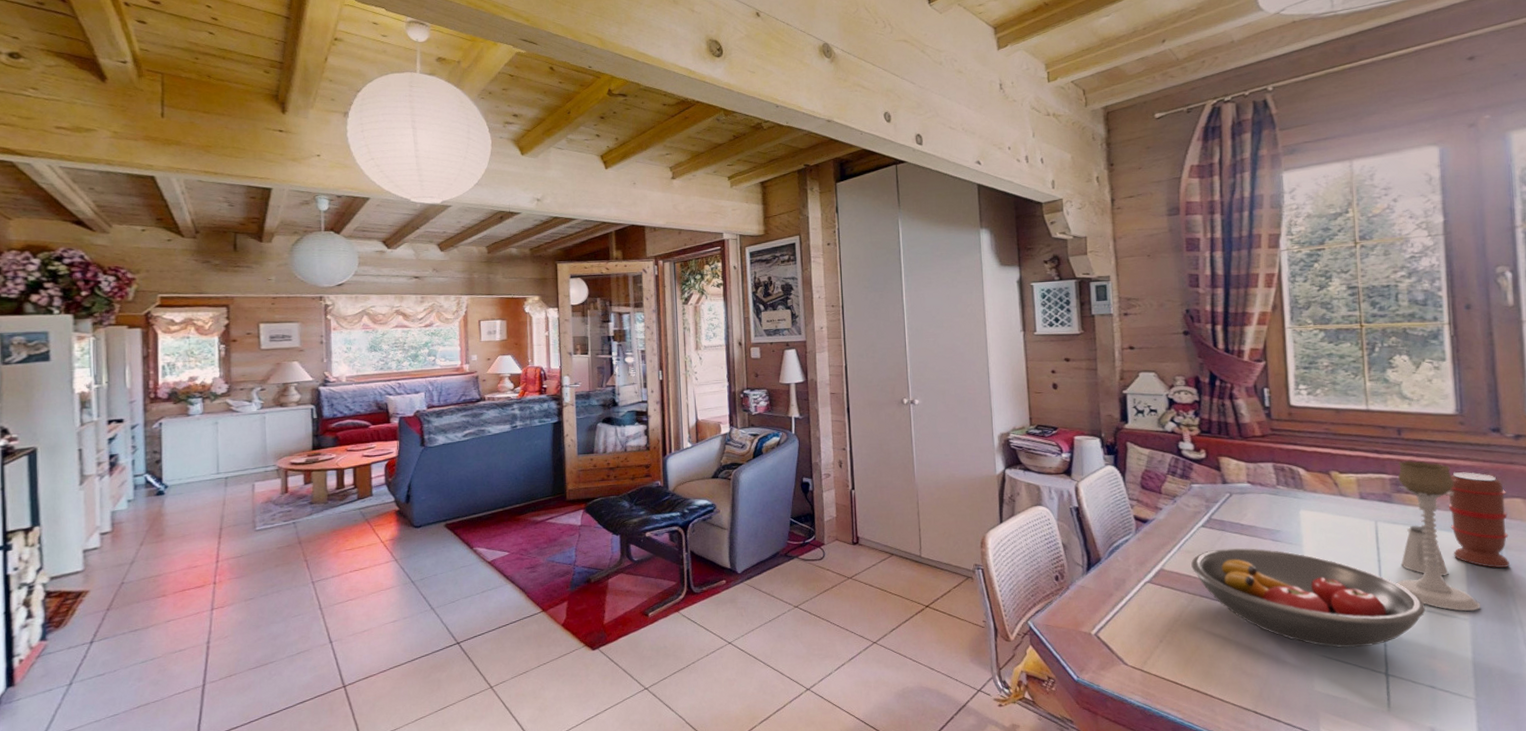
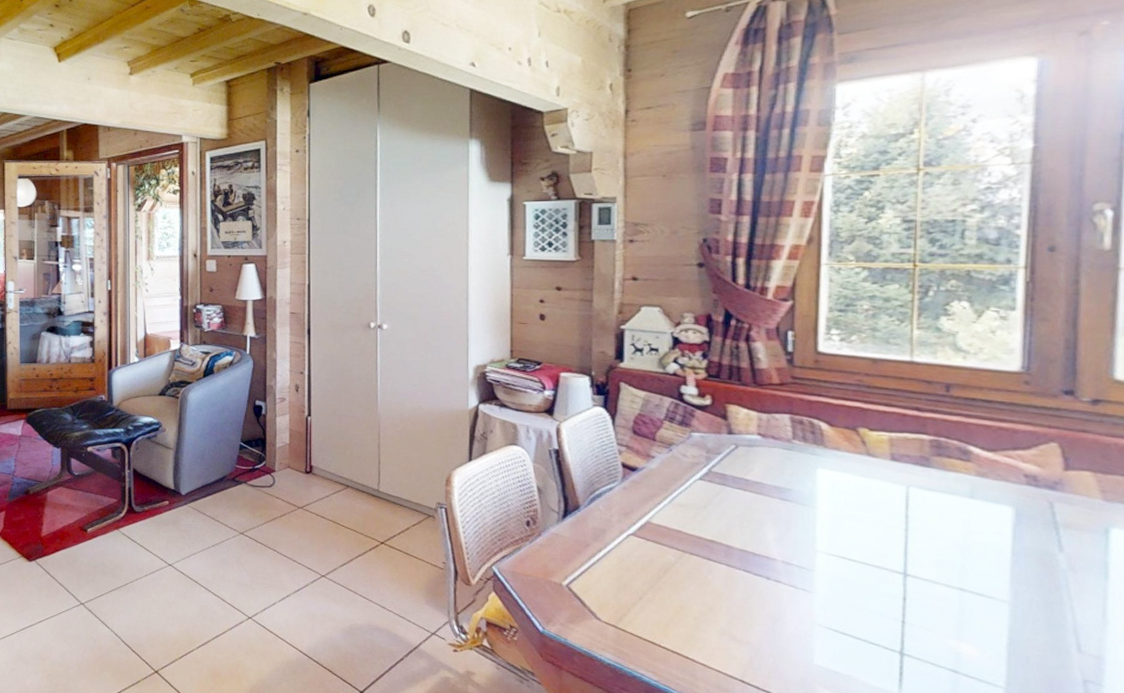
fruit bowl: present [1191,548,1426,648] -> none [683,504,957,622]
candle holder: present [1396,460,1480,612] -> none [925,420,1025,593]
saltshaker: present [1401,525,1449,576] -> none [933,494,990,552]
spice grinder: present [1448,472,1510,568] -> none [998,438,1073,547]

